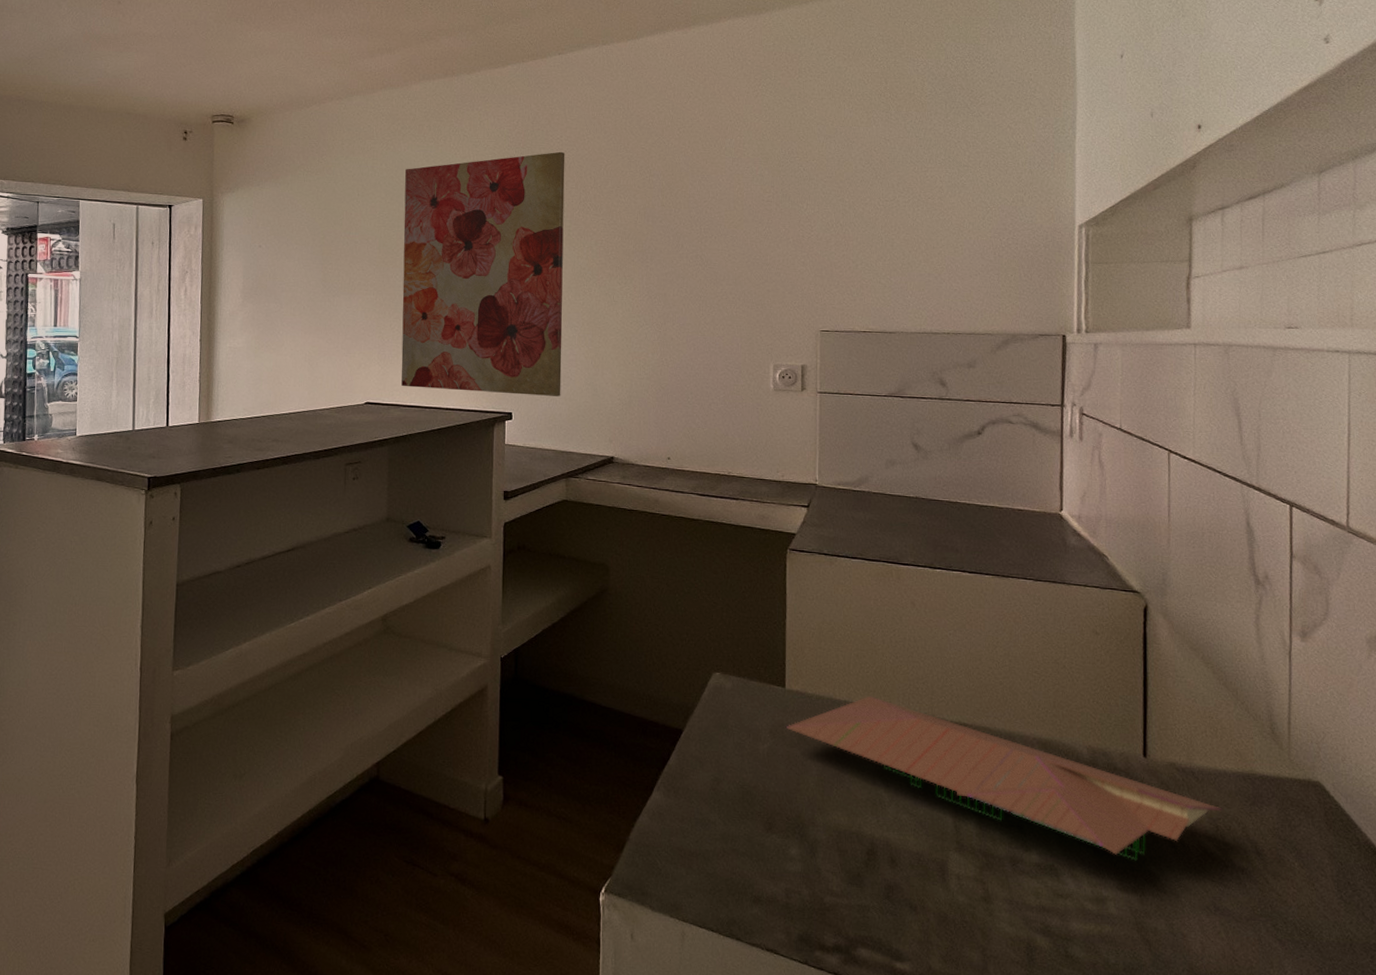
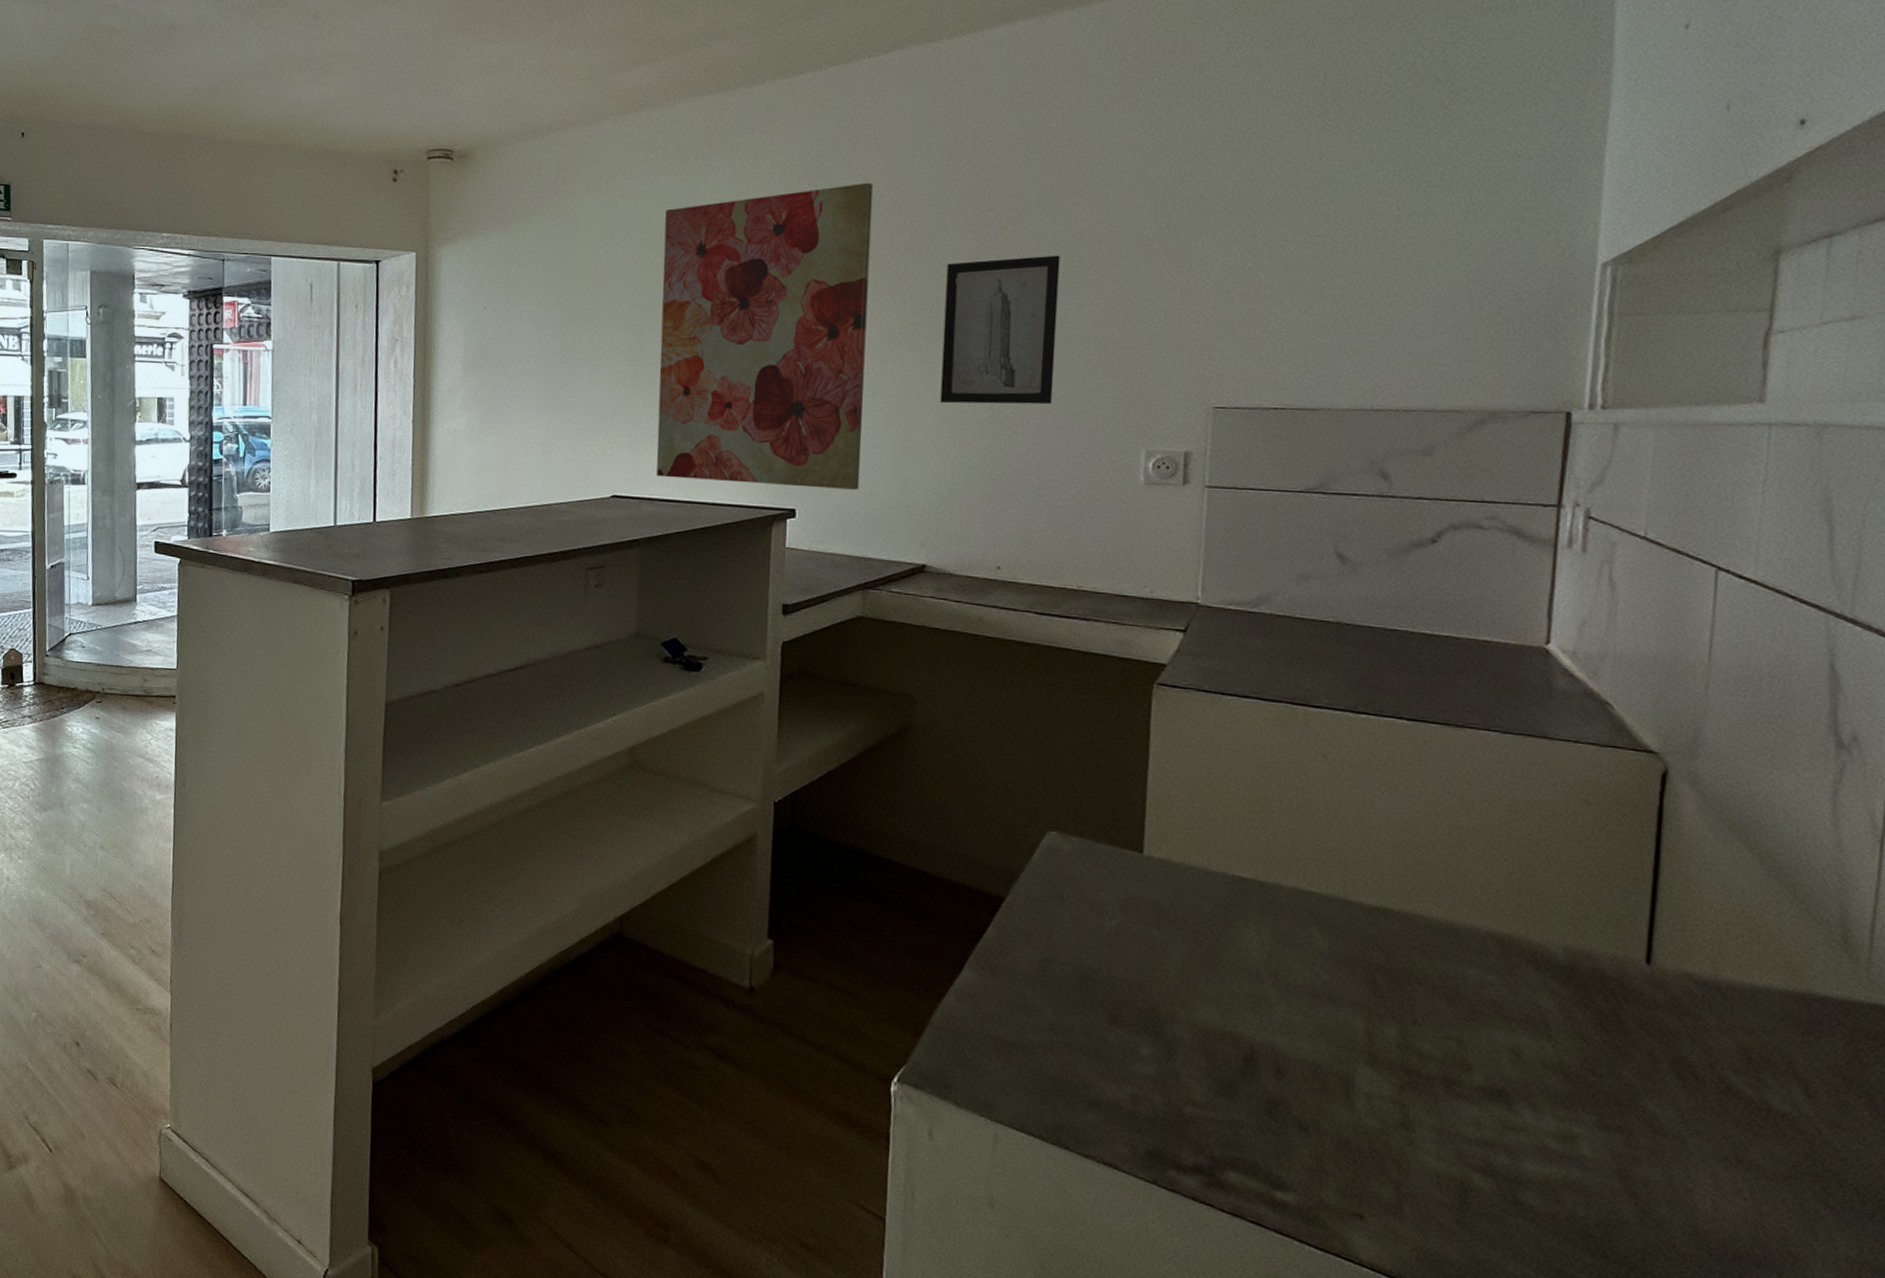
wall art: none [620,211,705,328] -> present [940,255,1060,405]
document tray: present [787,696,1223,861] -> none [1142,868,1760,1093]

